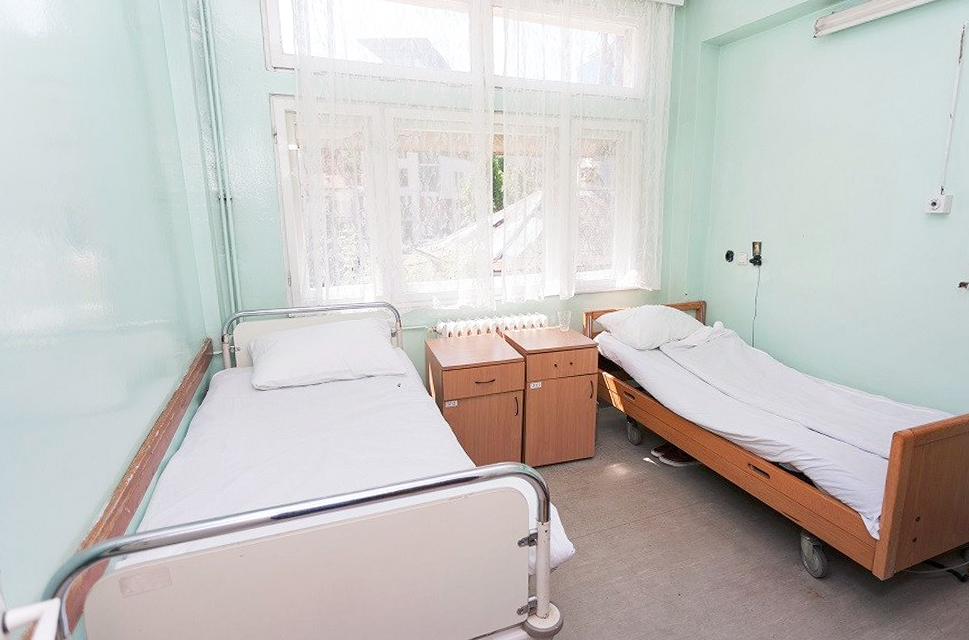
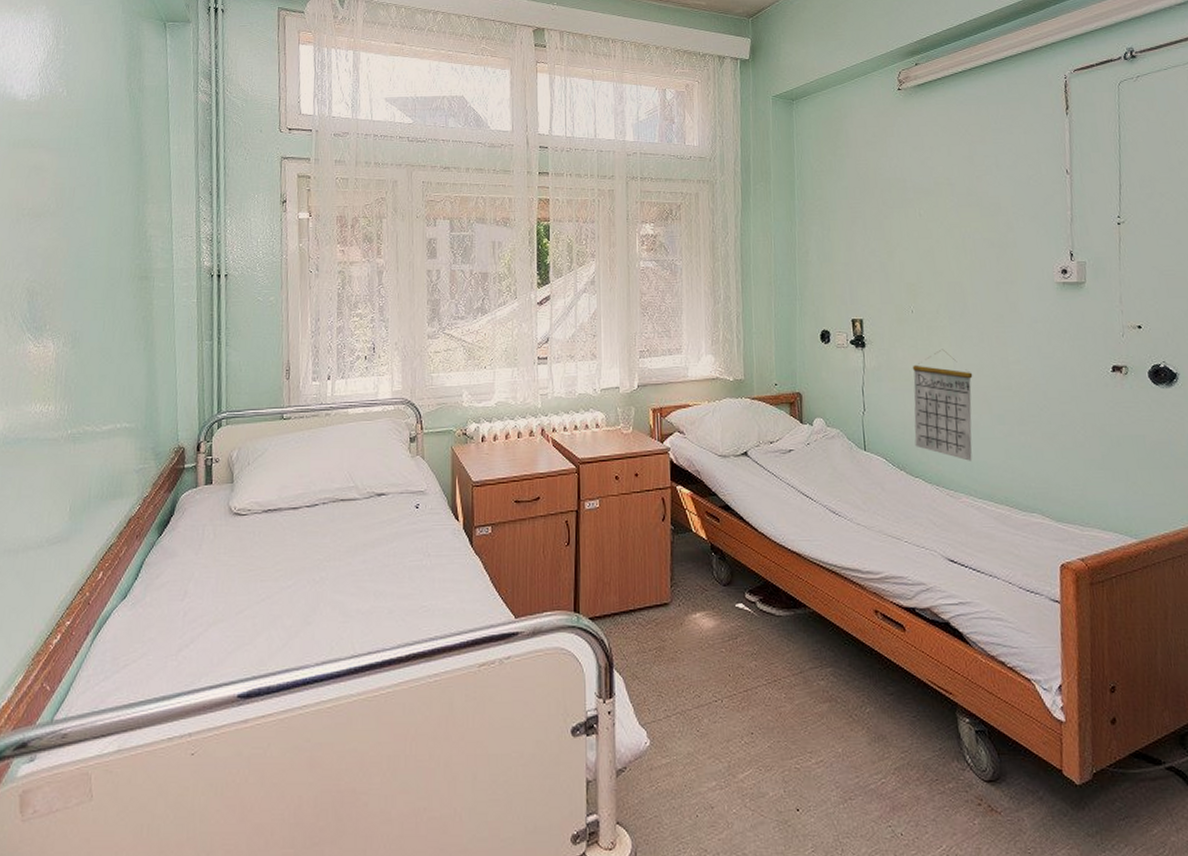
calendar: none [793,267,846,356] -> present [912,349,973,461]

